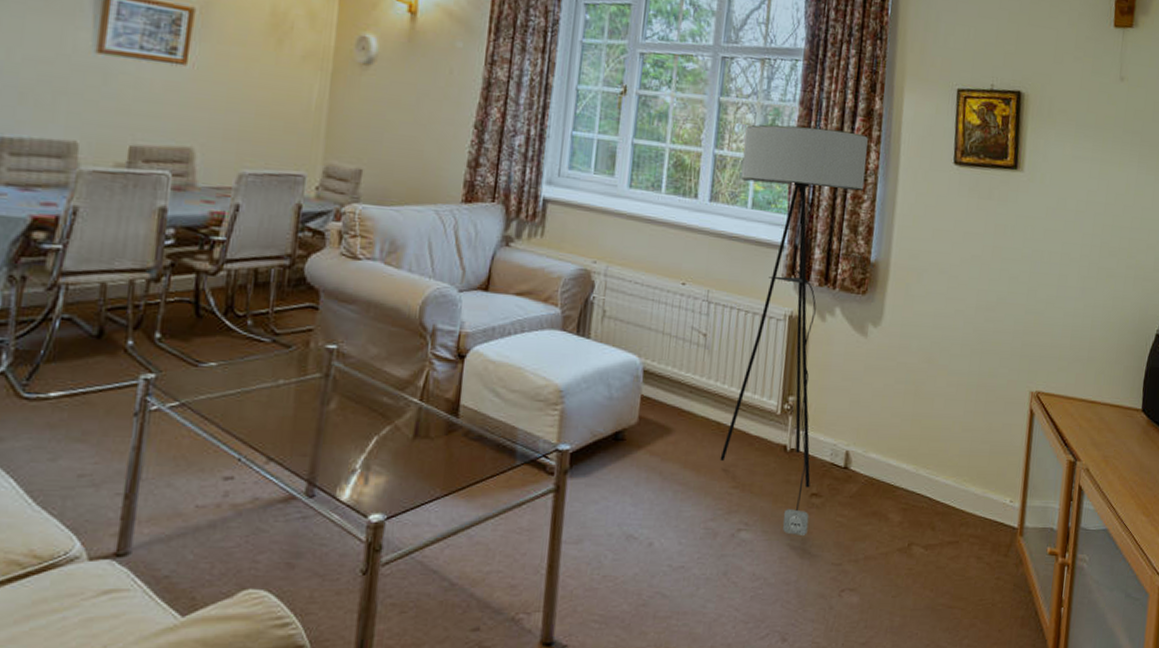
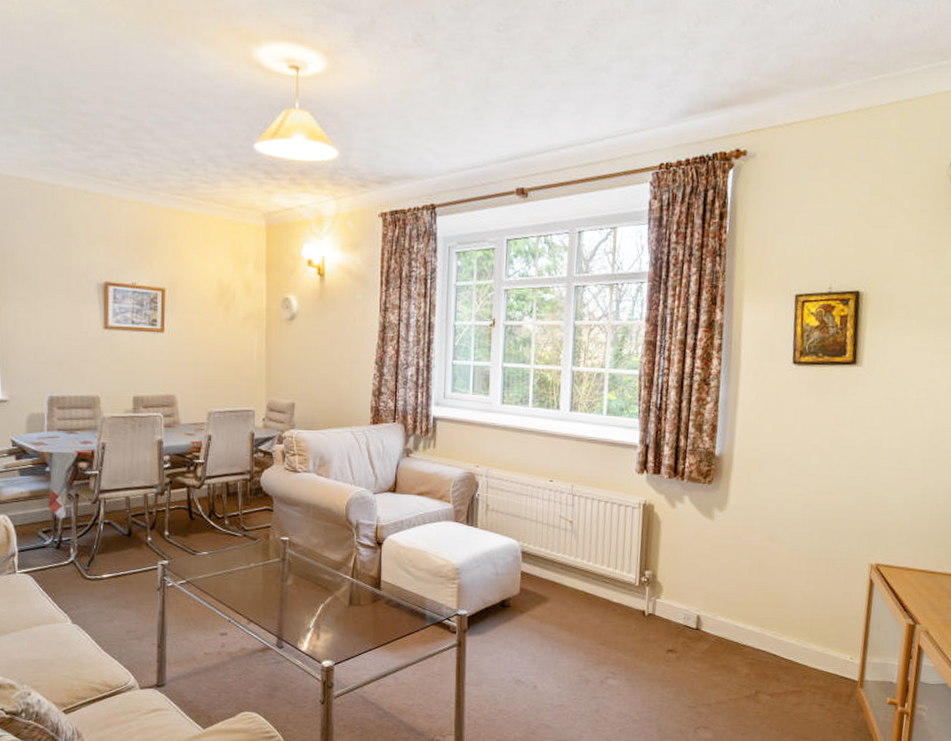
floor lamp: present [720,124,868,535] -> none [588,340,710,683]

